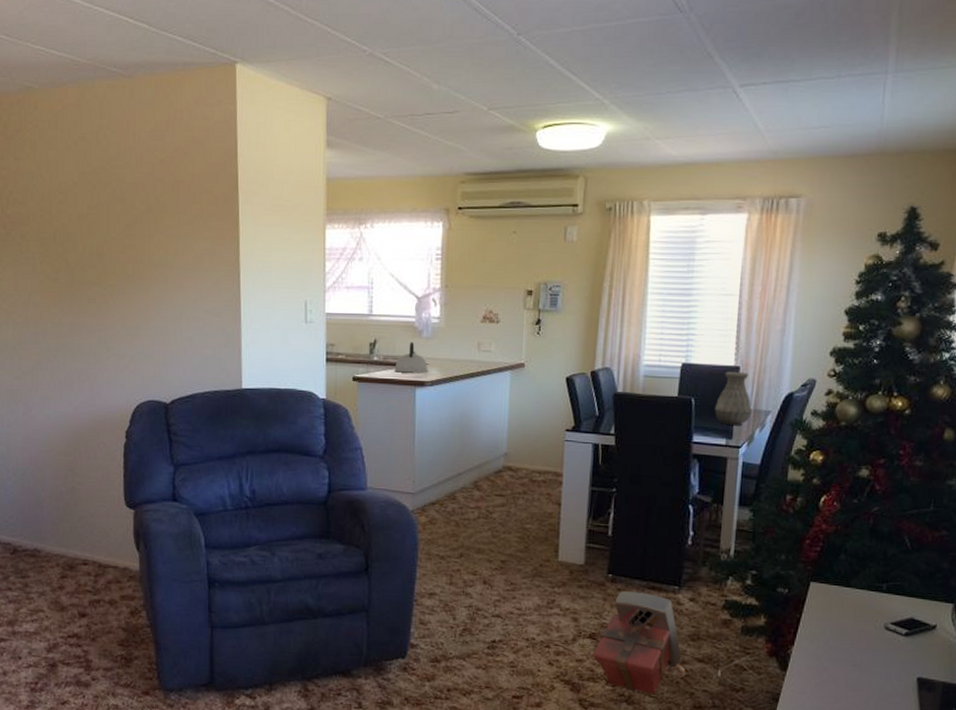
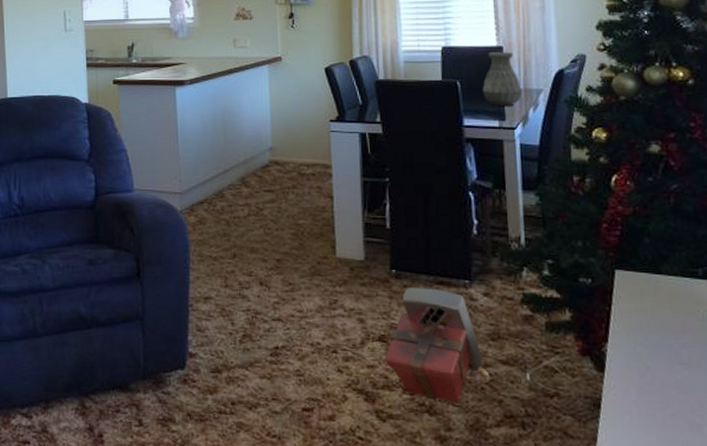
kettle: present [394,341,428,373] -> none [153,42,186,73]

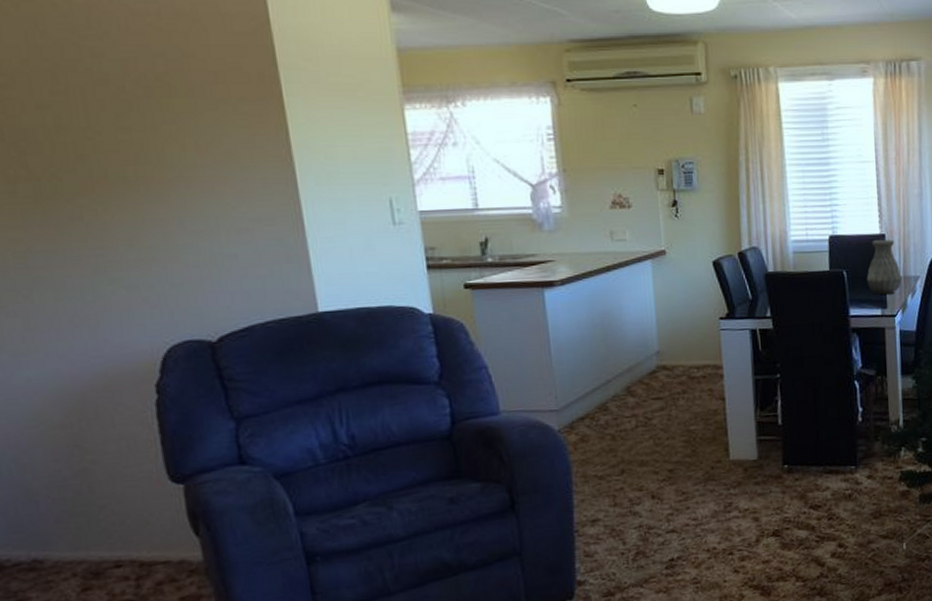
gift box: present [384,288,490,404] -> none [778,478,873,583]

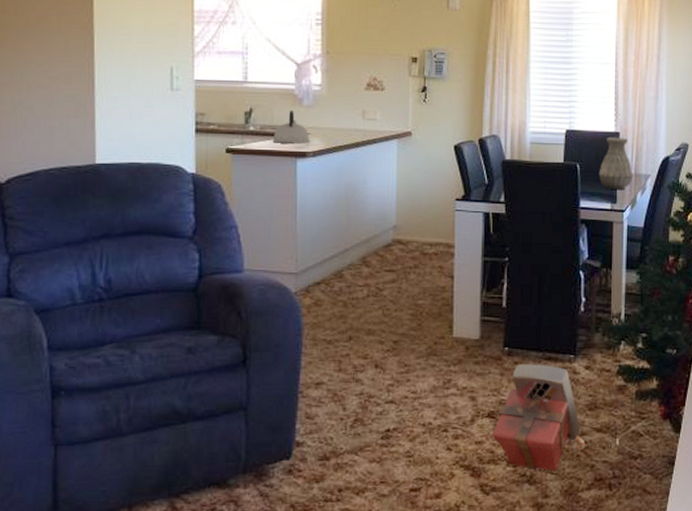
kettle: none [514,236,556,274] -> present [272,109,310,144]
gift box: none [778,478,873,583] -> present [491,364,585,472]

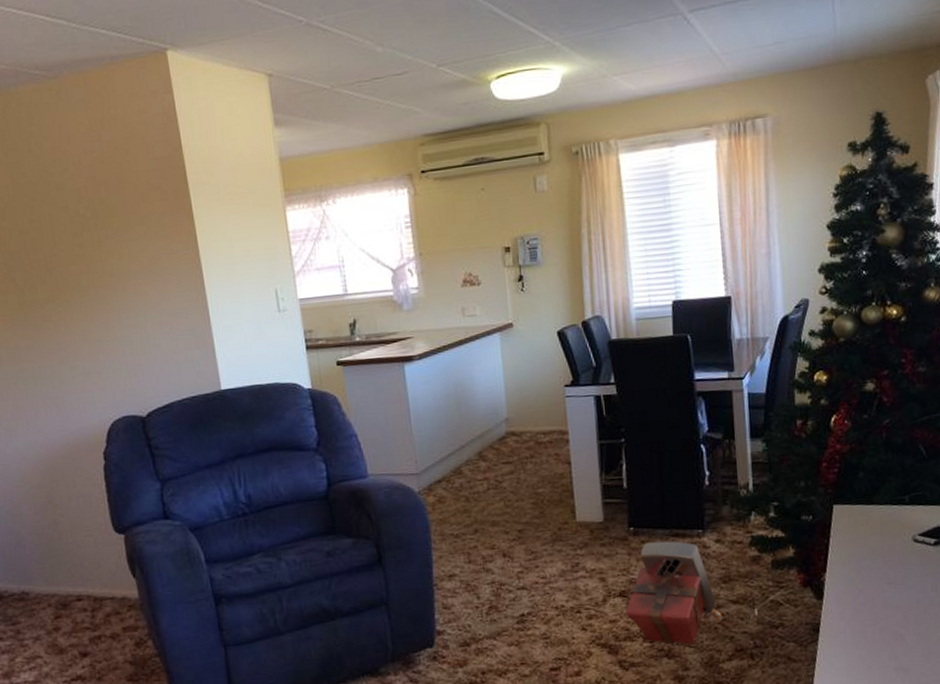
kettle: present [272,109,310,144] -> none [378,316,414,351]
vase: present [598,137,633,189] -> none [712,301,750,357]

